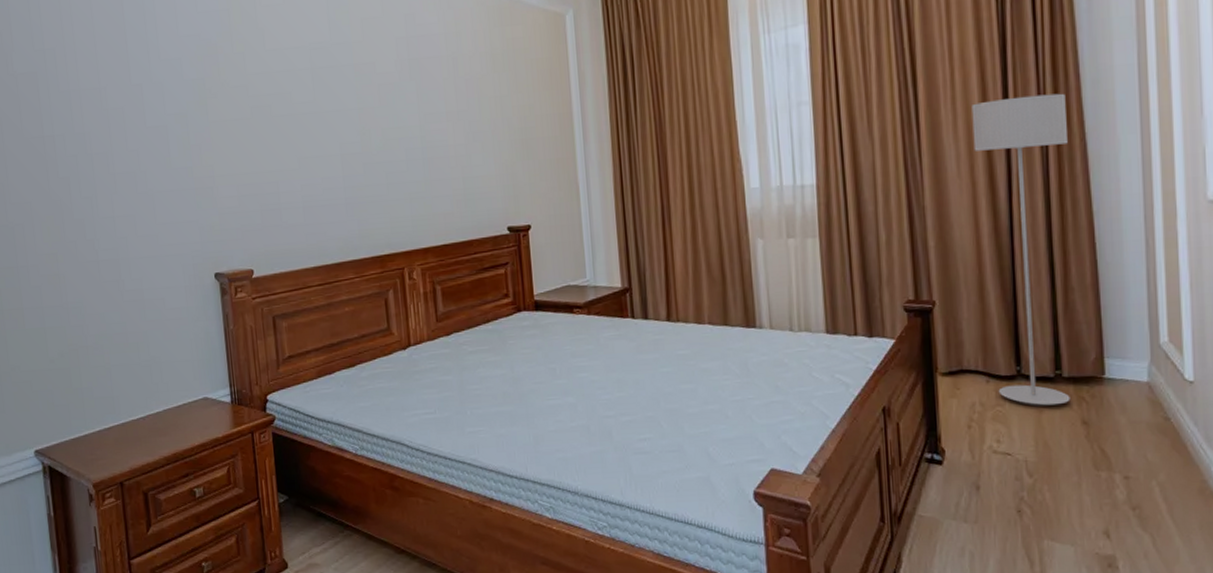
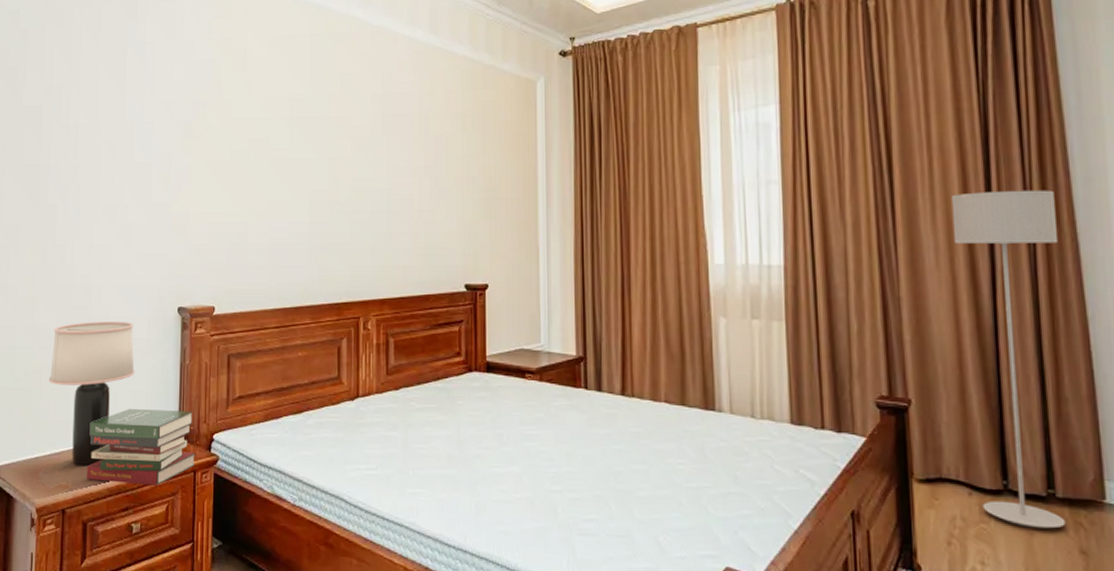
table lamp: none [85,292,178,438] -> present [49,322,136,465]
books: none [137,375,252,452] -> present [87,408,195,486]

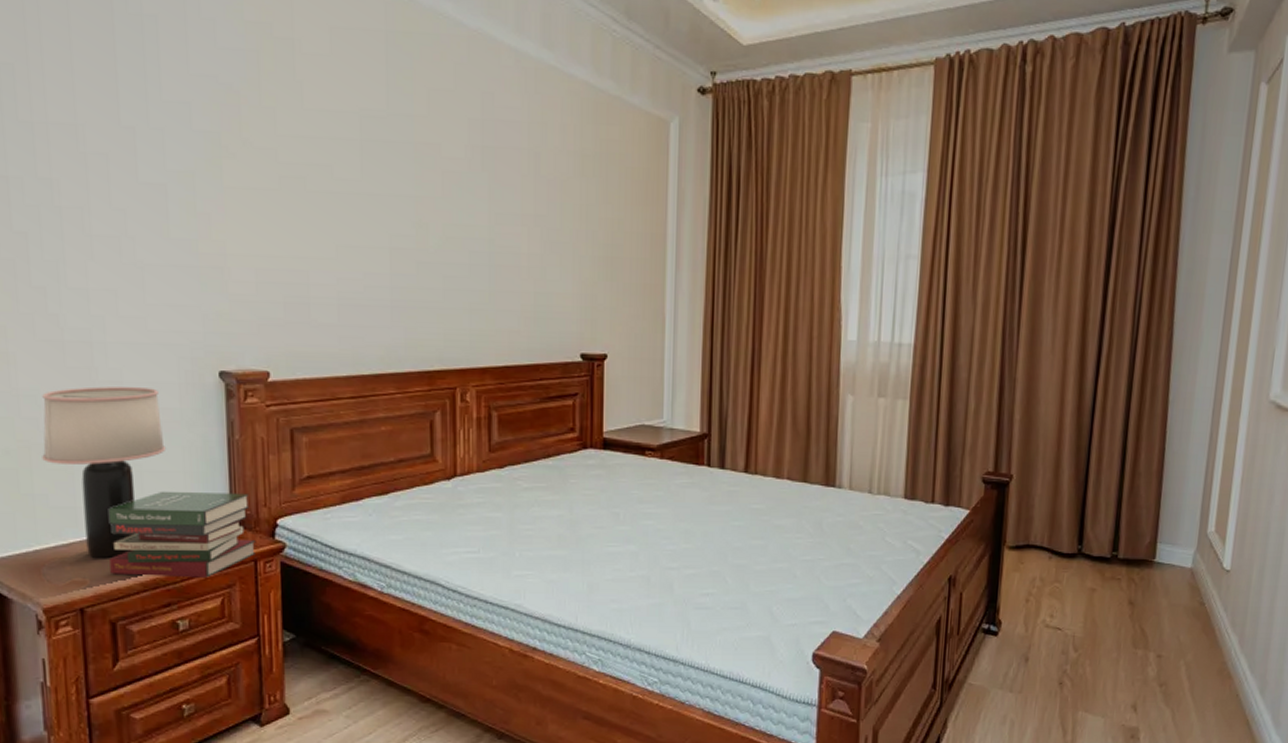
floor lamp: present [951,190,1066,529] -> none [1058,278,1162,585]

